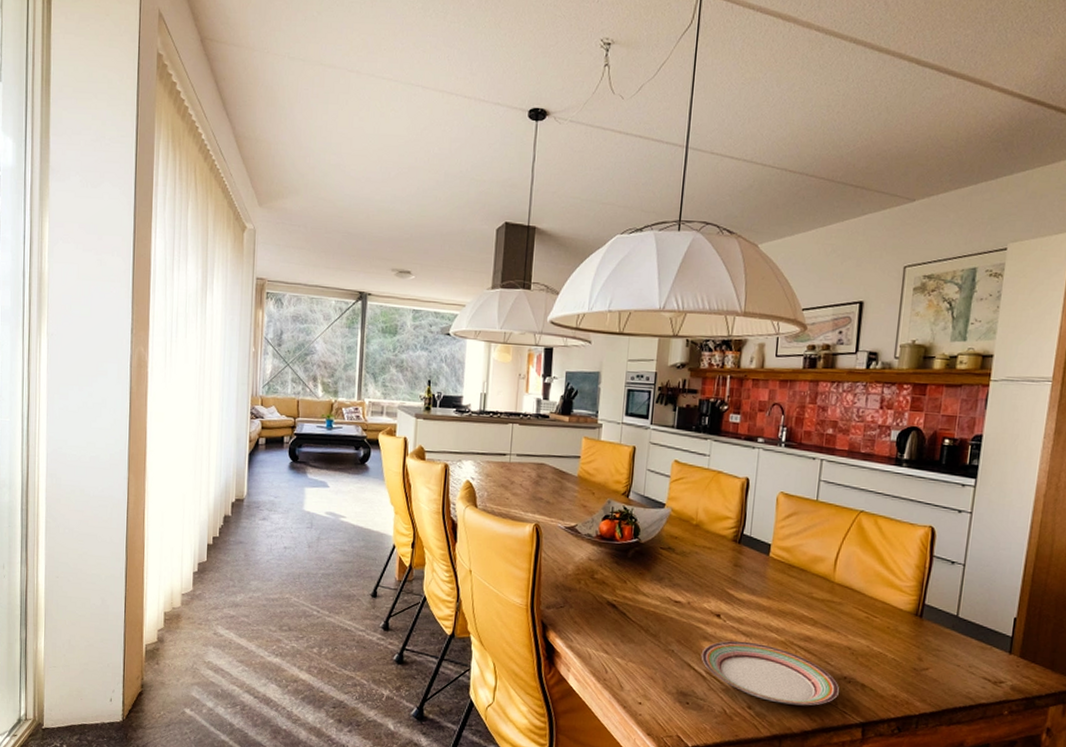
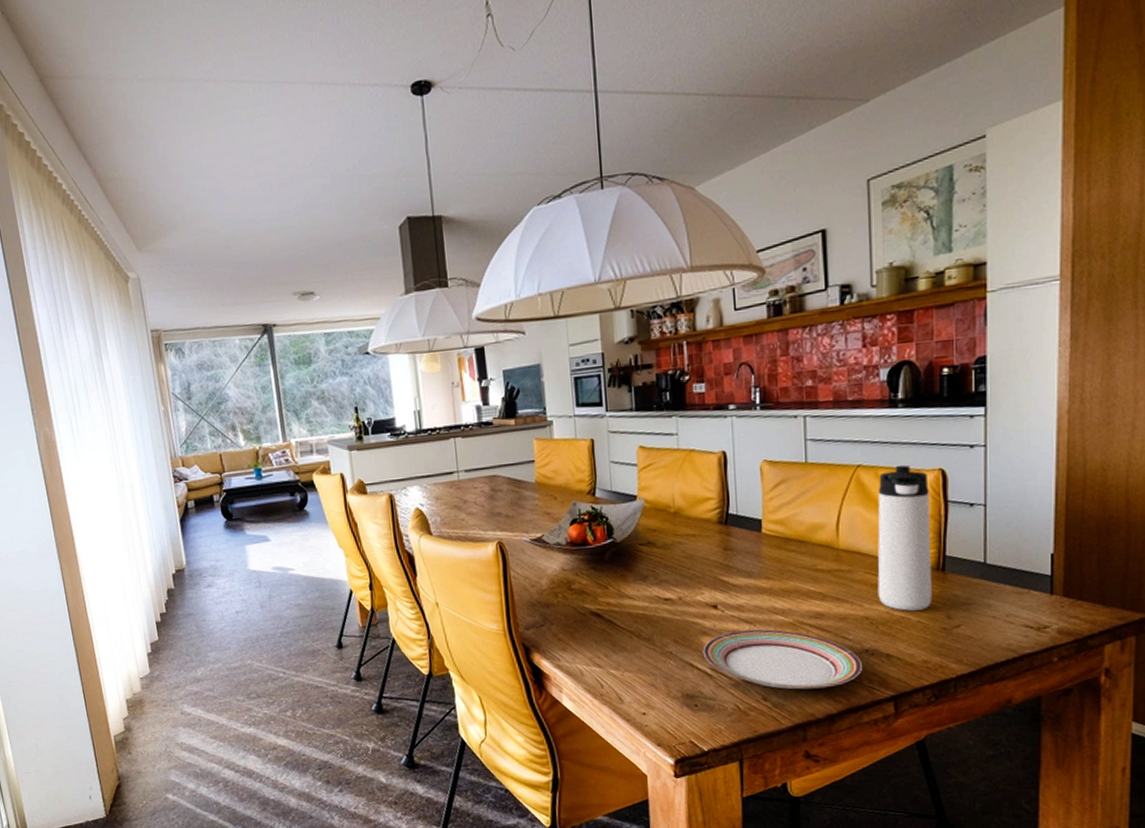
thermos bottle: none [862,516,919,649] -> present [877,464,932,611]

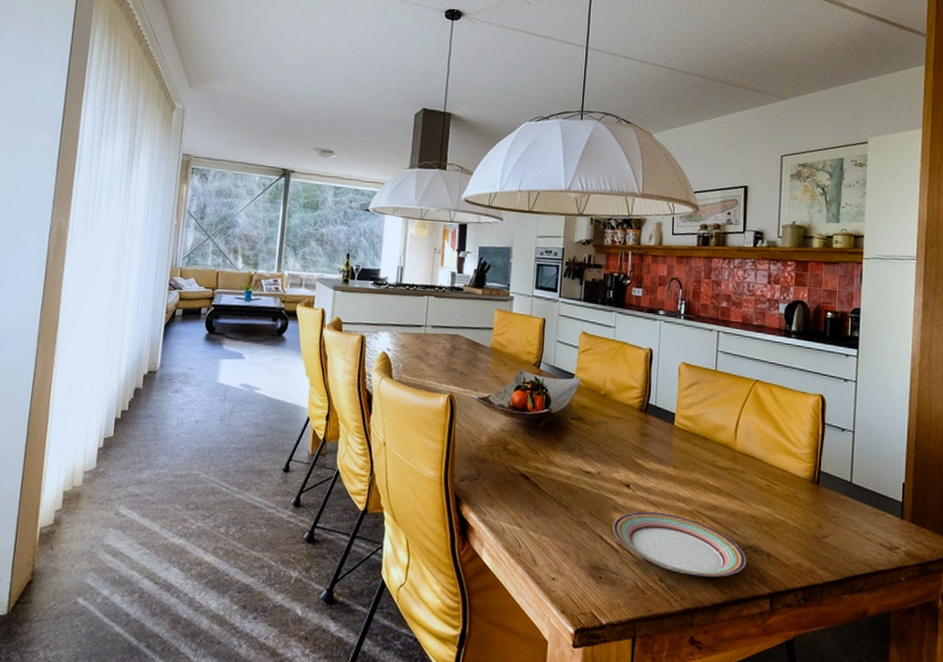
thermos bottle: present [877,464,932,611] -> none [764,385,811,517]

